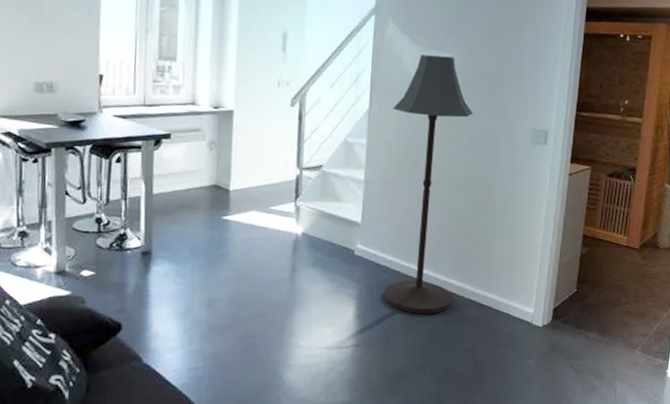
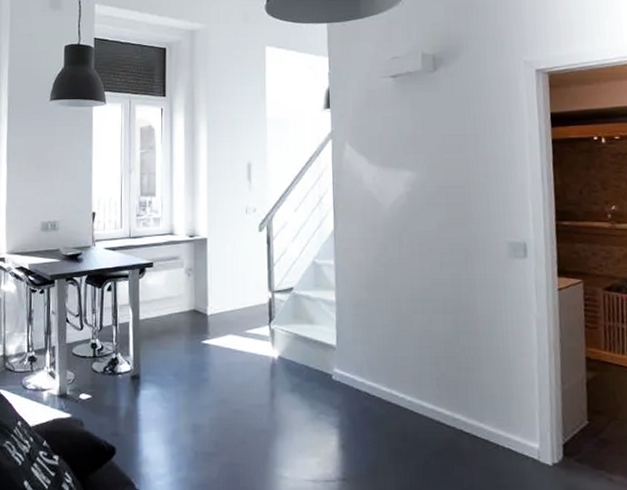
floor lamp: present [384,55,473,314] -> none [357,174,443,447]

